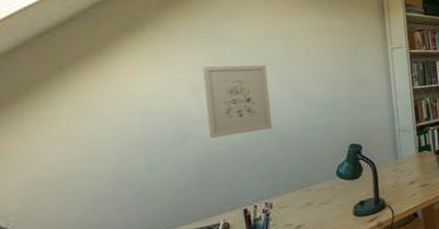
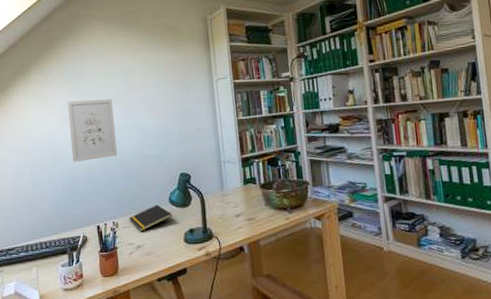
notepad: none [286,179,341,210] -> present [129,204,173,231]

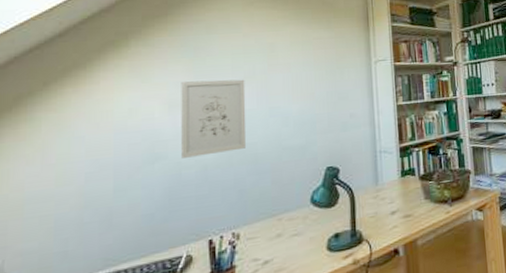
notepad: present [129,204,173,231] -> none [255,206,315,242]

